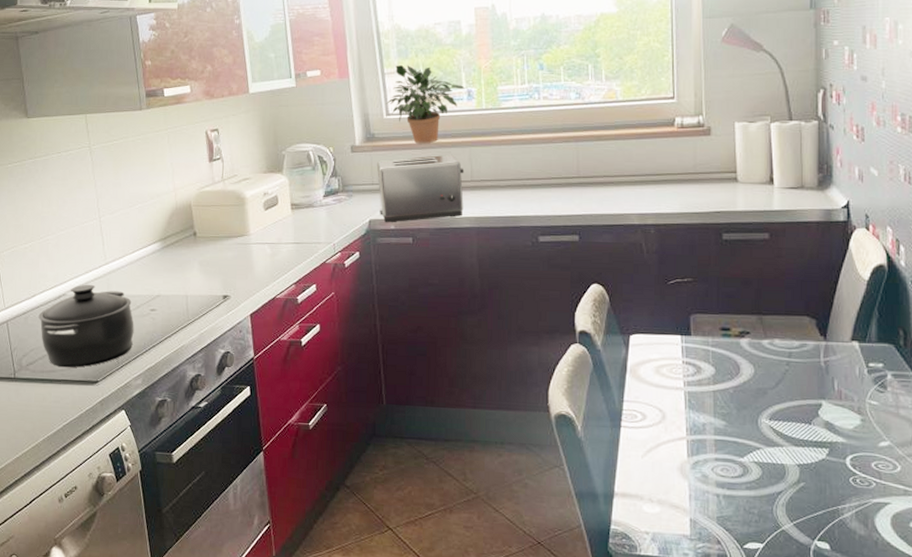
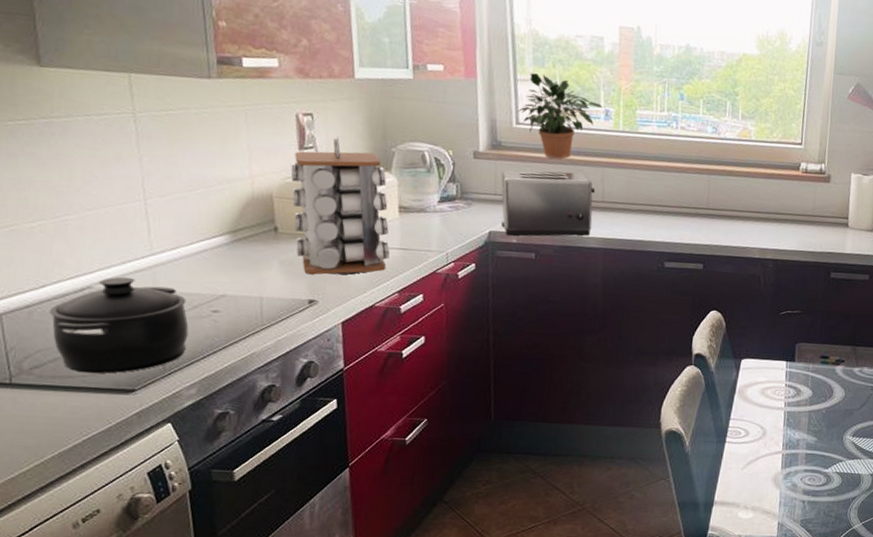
spice rack: none [204,146,286,273] -> present [290,135,390,275]

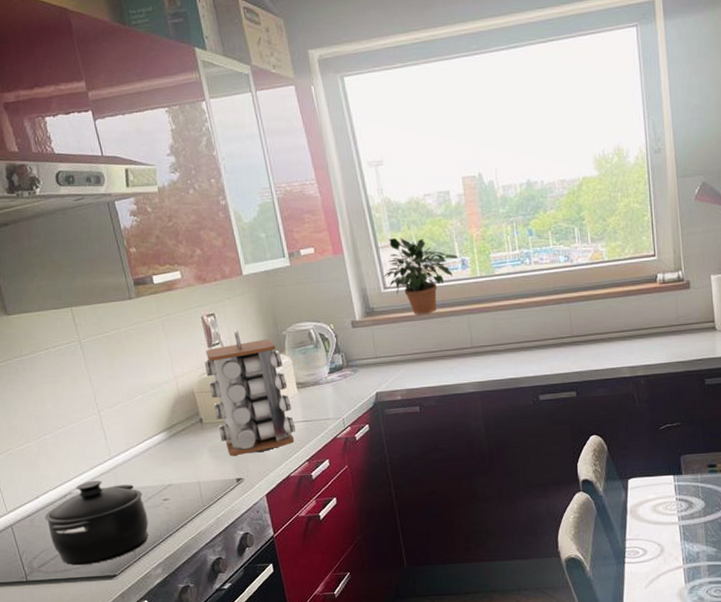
toaster: present [501,170,596,237] -> none [378,323,466,395]

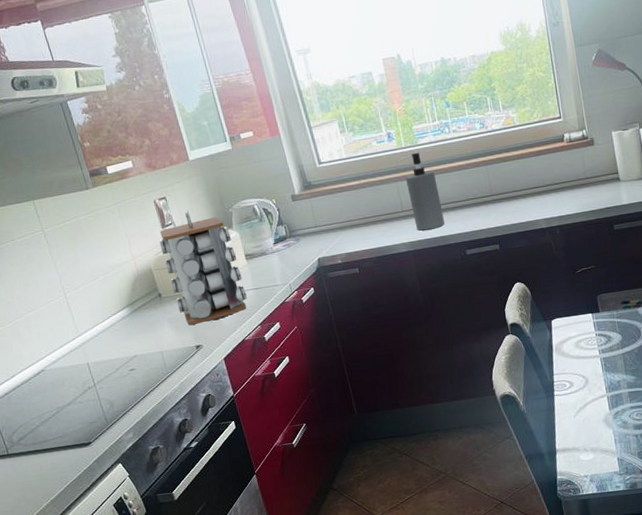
saucepan: present [45,480,149,565] -> none [21,356,118,436]
potted plant: present [381,238,459,316] -> none [316,116,385,187]
soap dispenser: none [469,283,519,370] -> present [396,152,445,231]

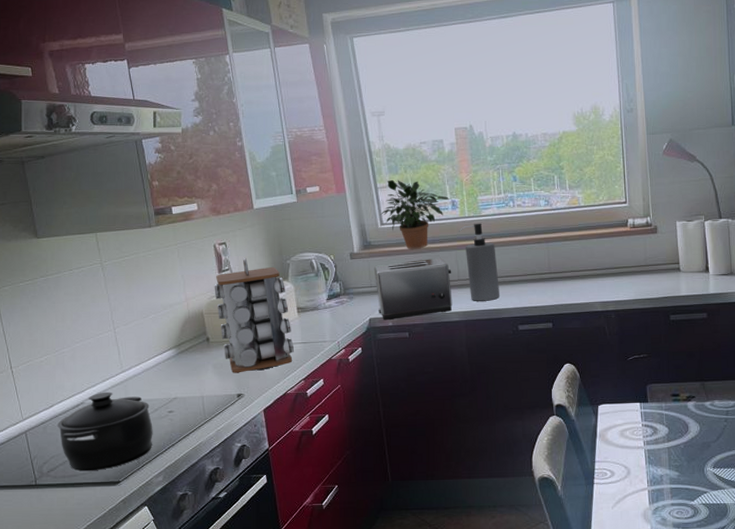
saucepan: none [21,356,118,436] -> present [57,391,153,471]
potted plant: none [316,116,385,187] -> present [379,180,449,250]
toaster: none [316,190,399,259] -> present [373,257,453,321]

